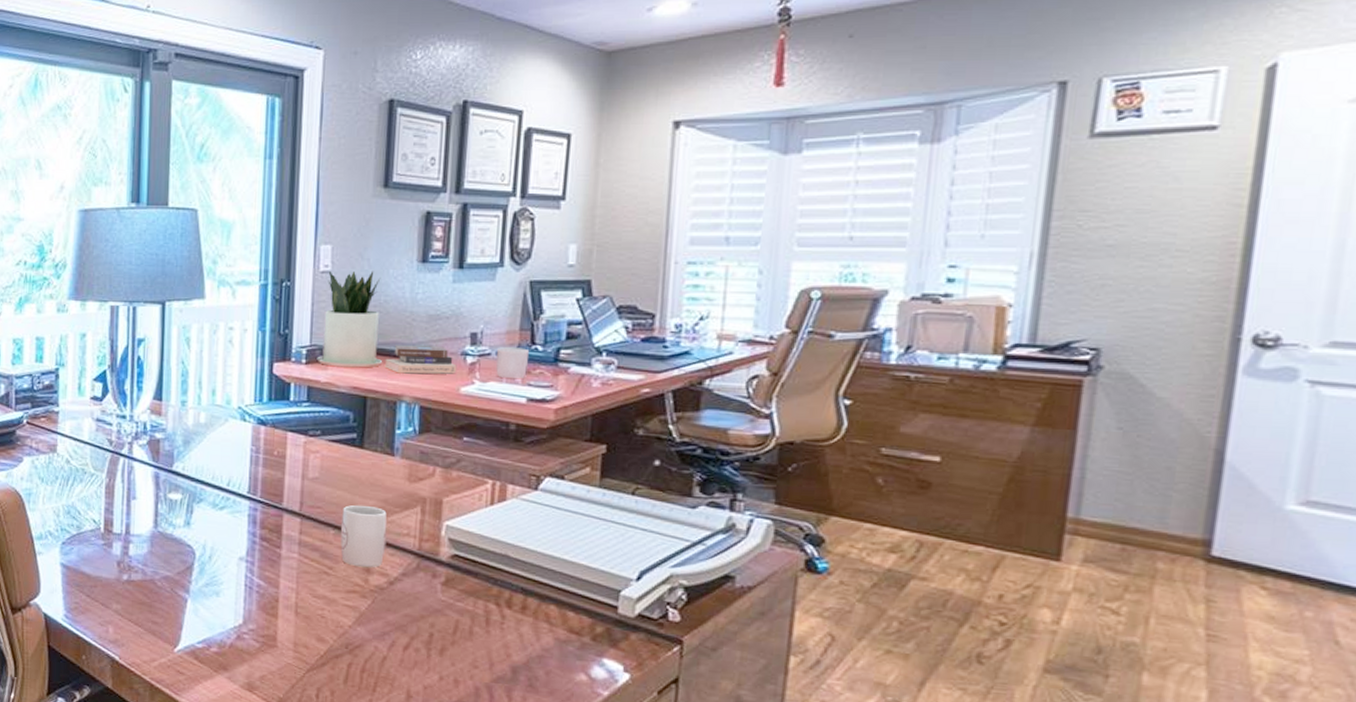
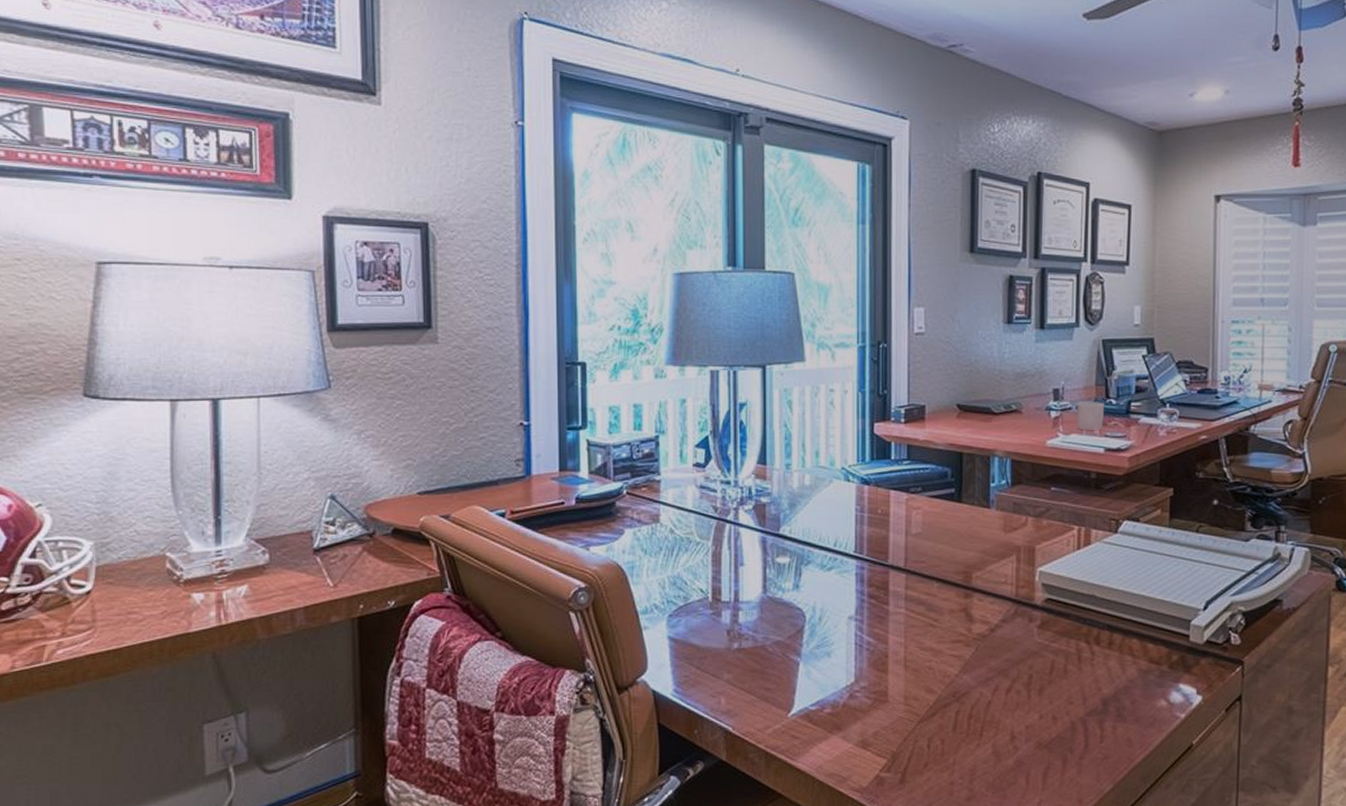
planter: present [317,271,382,369] -> none [915,332,975,426]
mug: present [340,504,388,568] -> none [943,557,987,617]
books: present [384,345,457,374] -> none [977,402,1043,429]

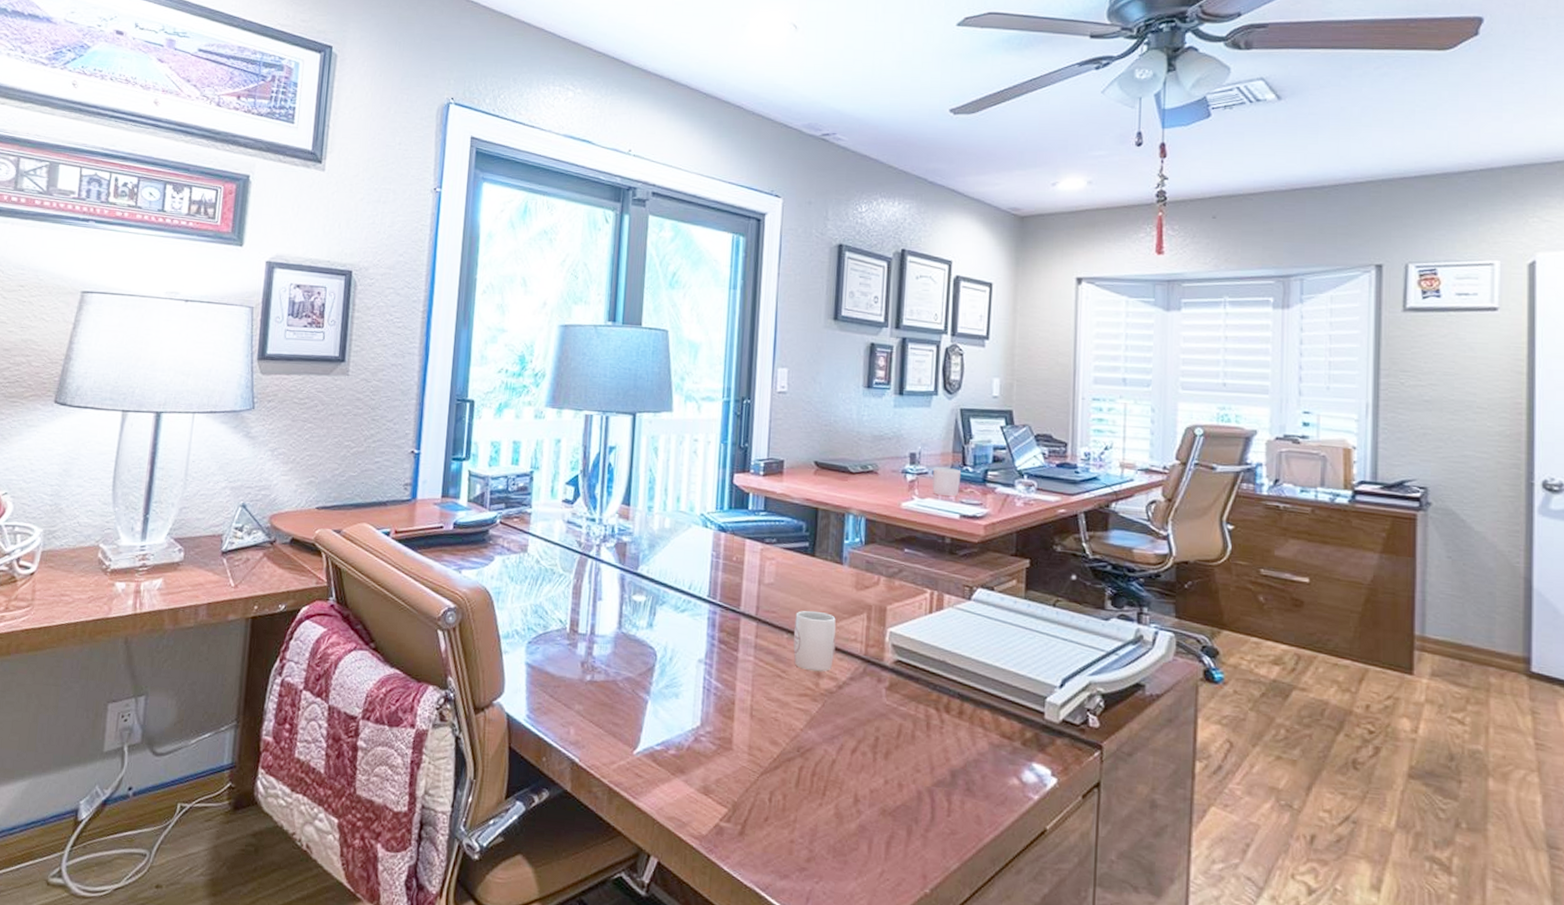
mug: none [943,557,987,617] -> present [793,610,837,672]

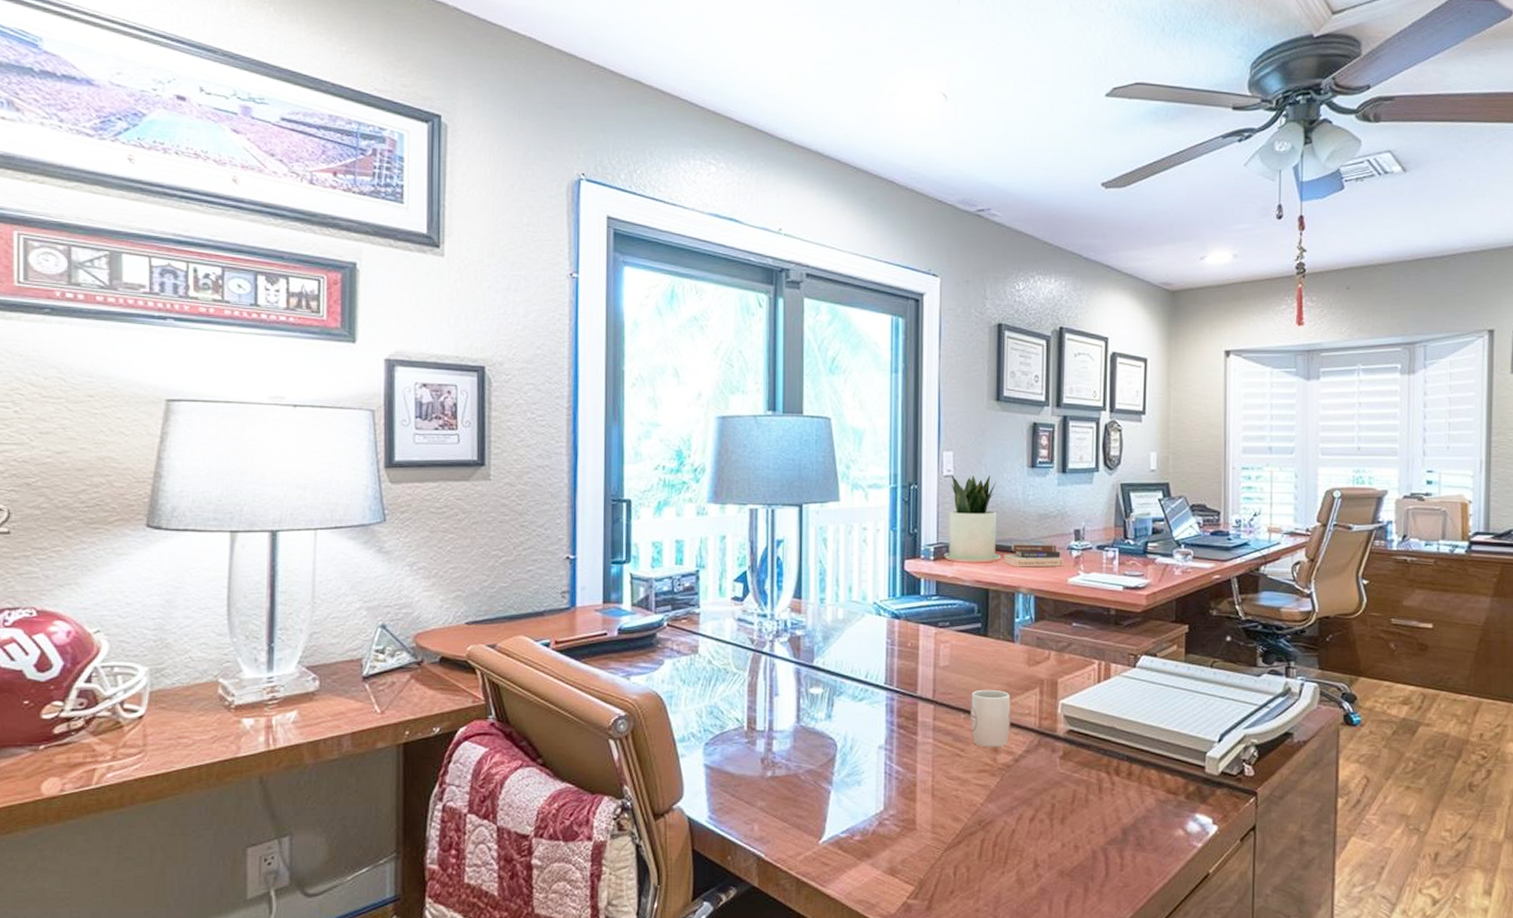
planter: none [773,392,832,482] -> present [943,475,1001,564]
books: none [834,461,898,490] -> present [1003,541,1065,568]
mug: present [932,467,962,497] -> none [1097,542,1124,570]

